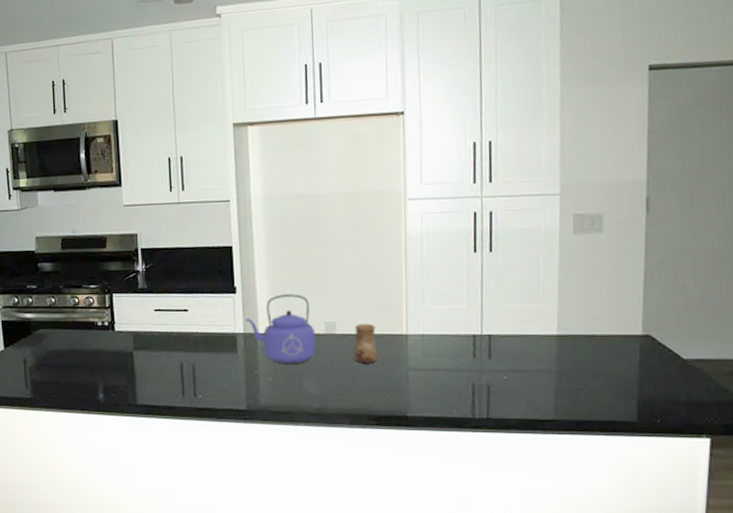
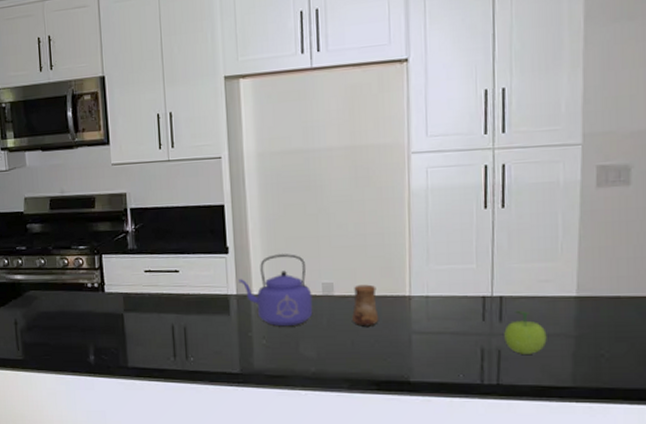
fruit: none [493,348,532,389] -> present [504,310,547,354]

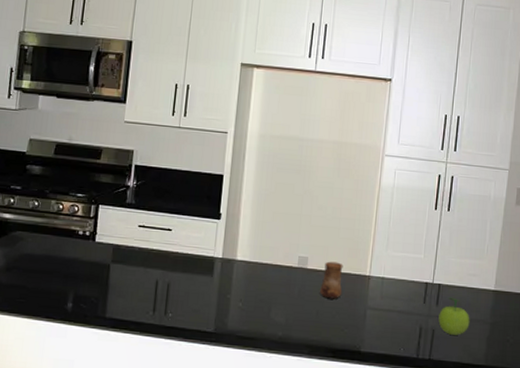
kettle: present [239,254,313,327] -> none [226,225,289,293]

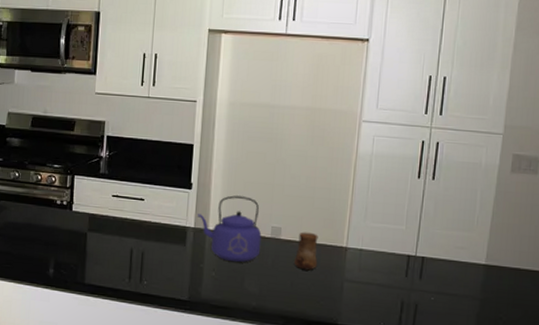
kettle: none [226,225,289,293] -> present [197,195,262,263]
fruit: present [438,297,470,335] -> none [422,271,457,311]

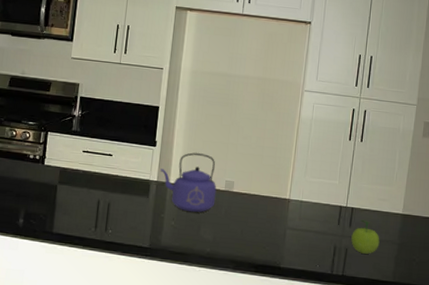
cup: present [293,232,319,271] -> none [244,185,266,220]
fruit: none [422,271,457,311] -> present [351,219,380,254]

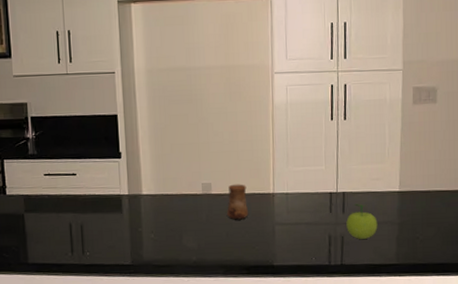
kettle: present [160,152,217,213] -> none [130,158,194,222]
cup: none [244,185,266,220] -> present [226,184,249,220]

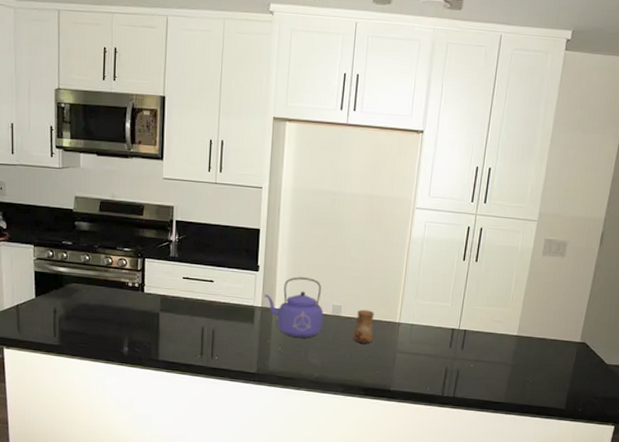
kettle: none [130,158,194,222] -> present [264,277,324,338]
fruit: present [346,203,378,239] -> none [463,342,493,376]

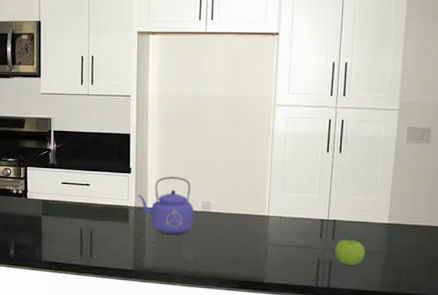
cup: present [352,309,375,344] -> none [223,204,244,238]
fruit: none [463,342,493,376] -> present [335,231,365,265]

